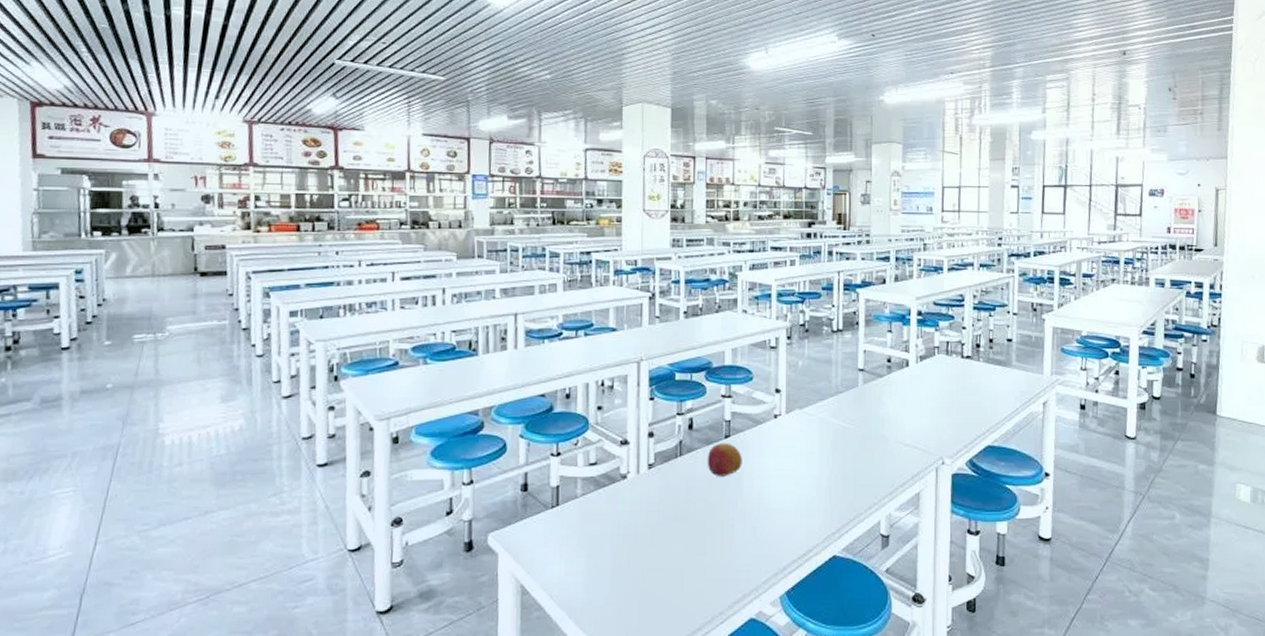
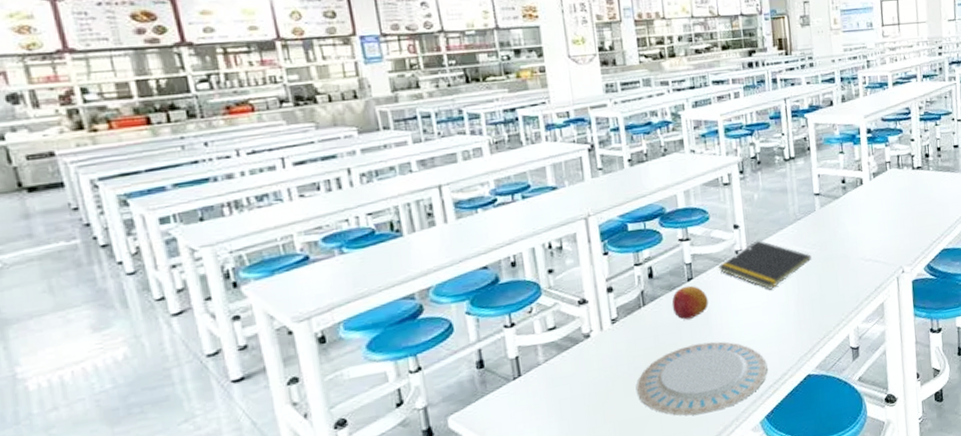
plate: none [662,503,793,577] -> present [636,341,768,416]
notepad: none [756,407,849,460] -> present [718,240,812,290]

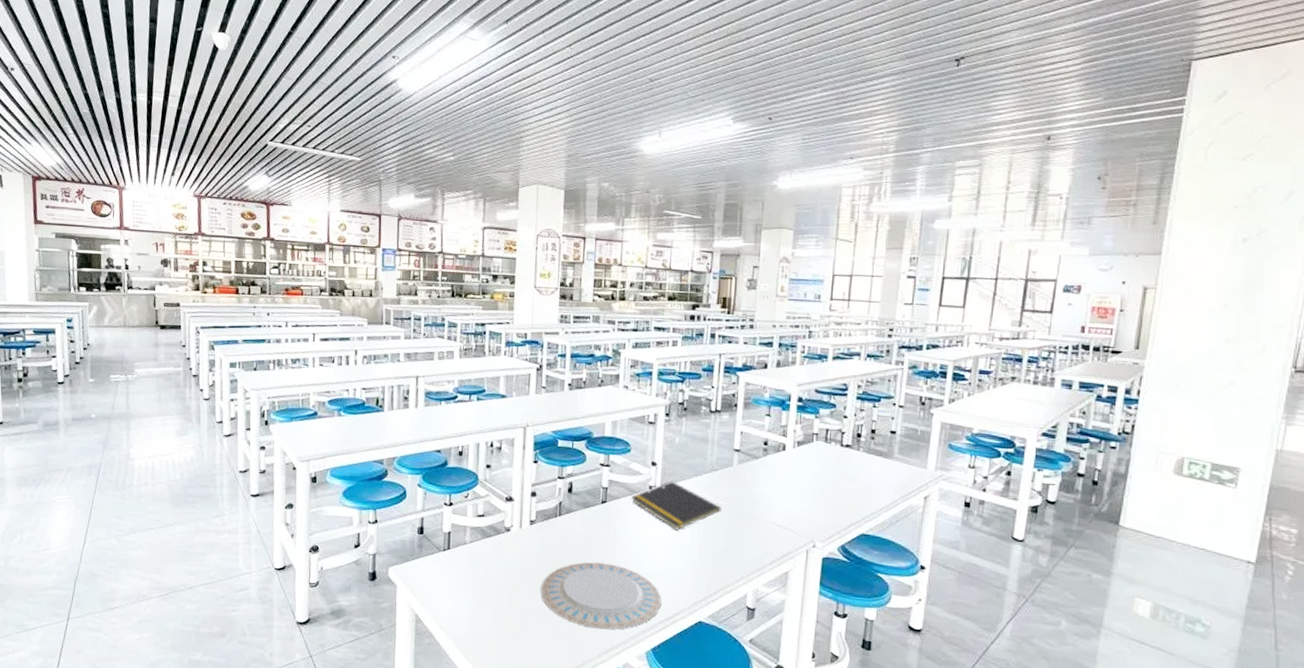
fruit: present [671,285,709,320] -> none [584,507,617,538]

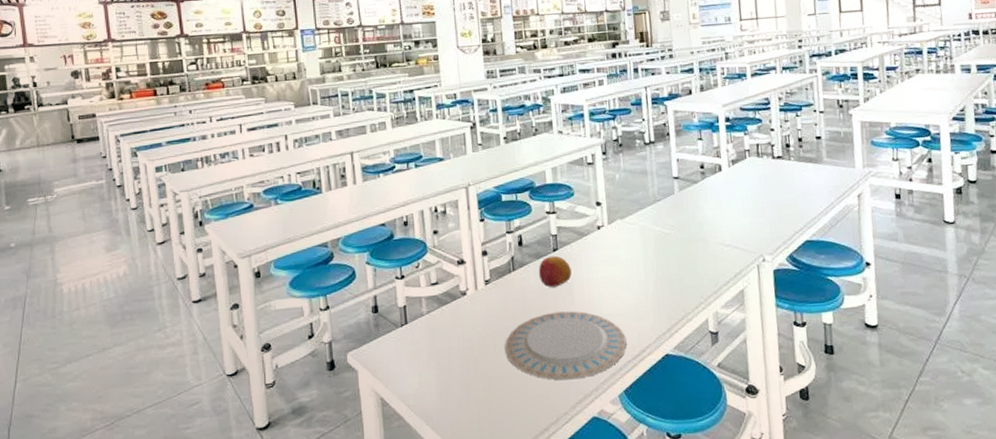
fruit: none [584,507,617,538] -> present [538,255,572,288]
notepad: present [631,481,722,530] -> none [581,218,671,267]

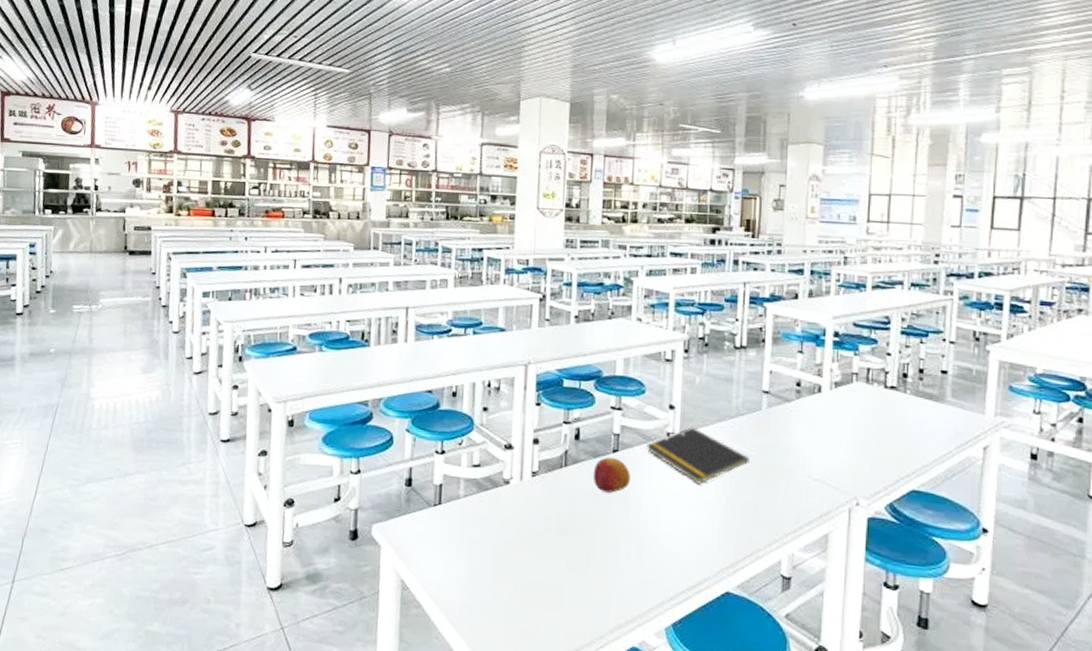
plate: present [504,311,627,380] -> none [543,520,683,601]
notepad: none [581,218,671,267] -> present [646,427,750,484]

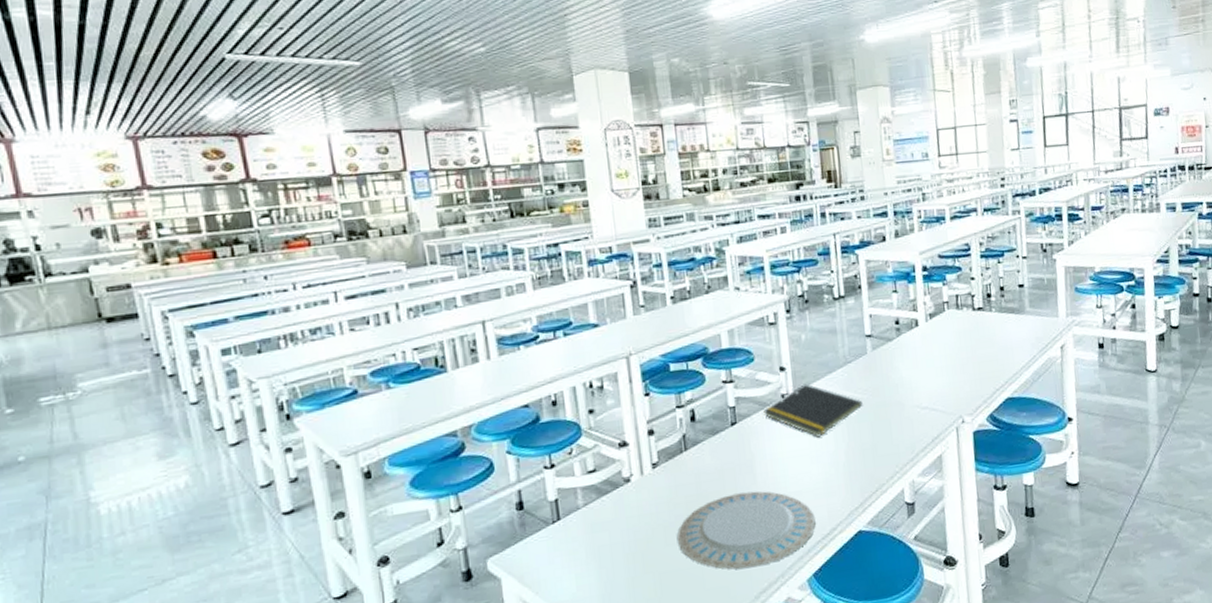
plate: none [543,520,683,601] -> present [676,491,816,569]
fruit: present [592,456,631,493] -> none [714,430,753,467]

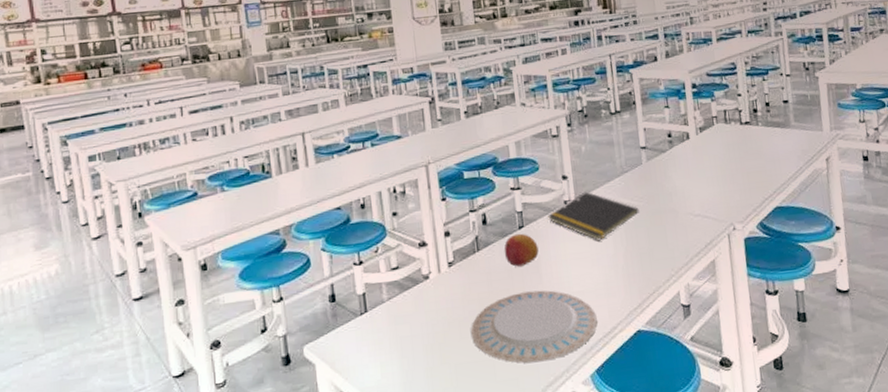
fruit: none [714,430,753,467] -> present [504,233,539,267]

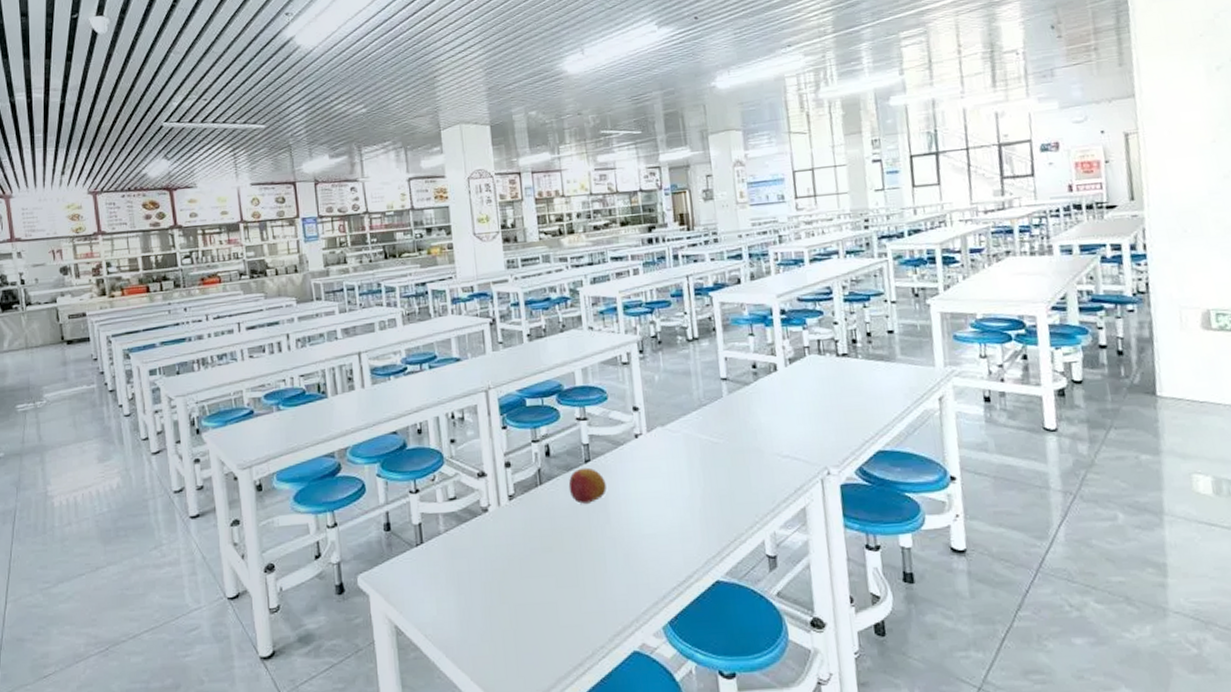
plate: present [470,290,598,363] -> none [531,530,671,609]
notepad: present [548,191,639,241] -> none [617,425,719,480]

